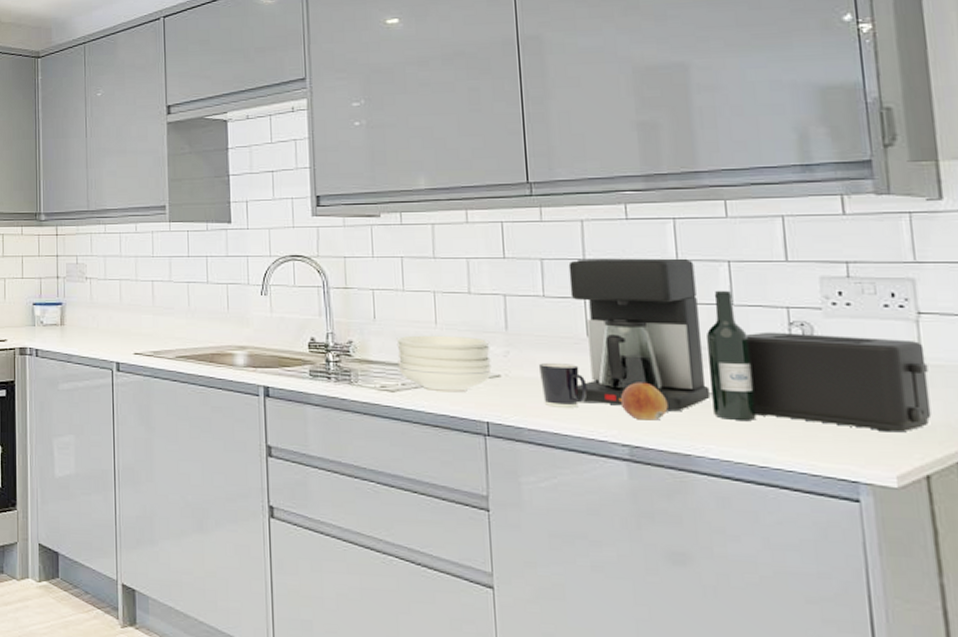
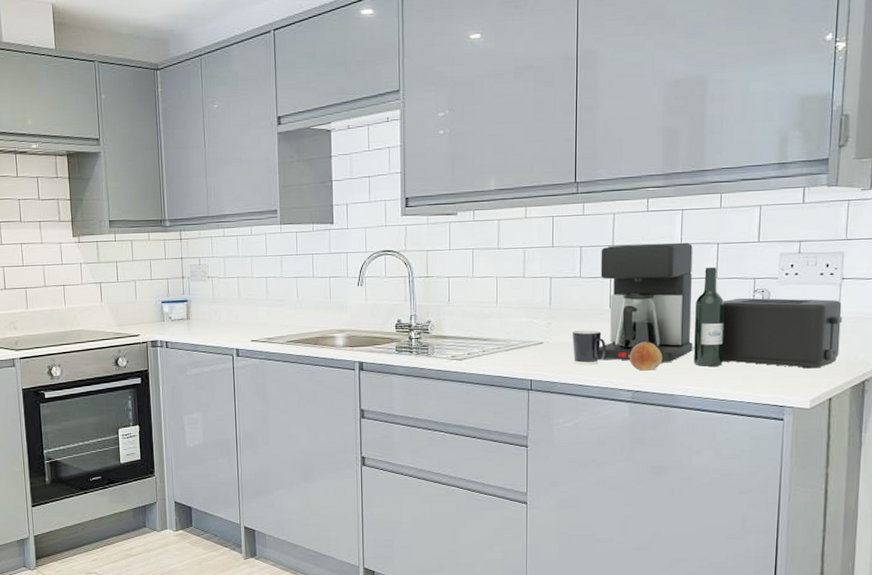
bowl: present [396,335,492,393] -> none [465,312,537,358]

